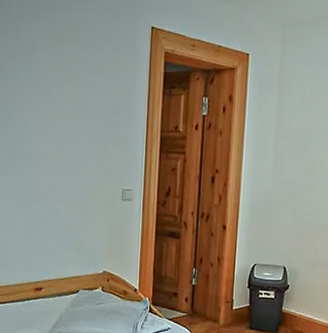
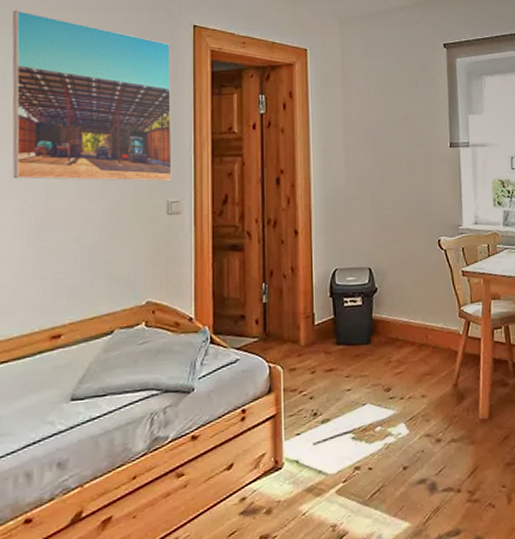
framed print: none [9,8,132,172] -> present [12,9,172,182]

